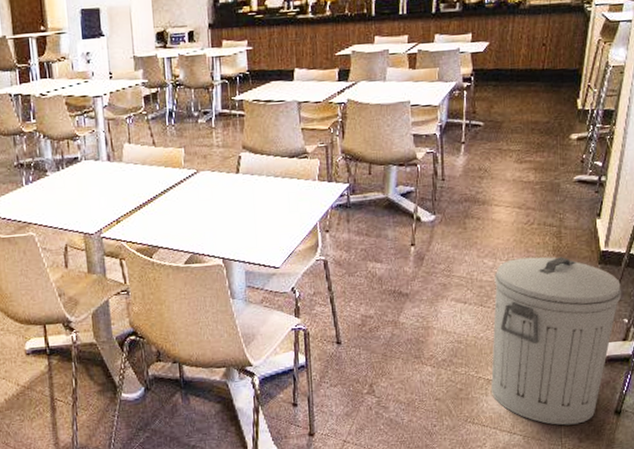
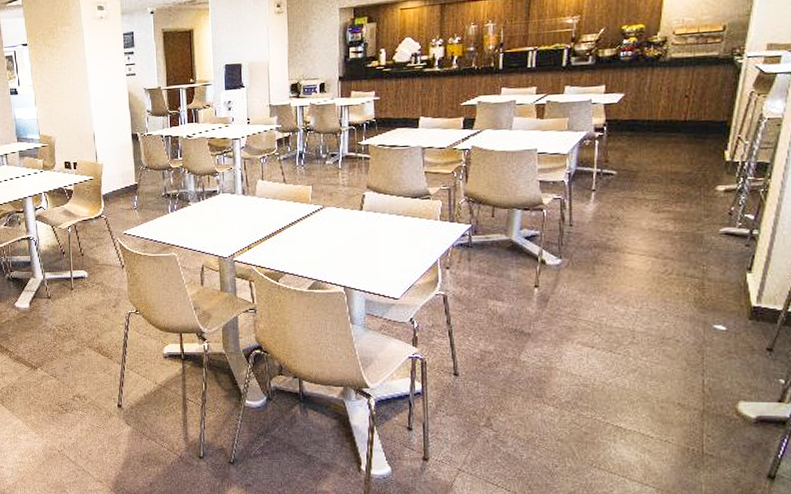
trash can: present [491,257,622,426] -> none [620,307,778,484]

